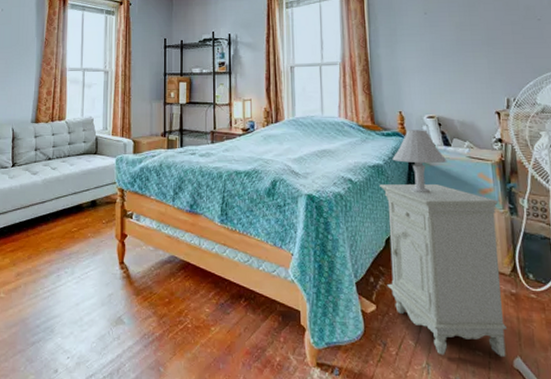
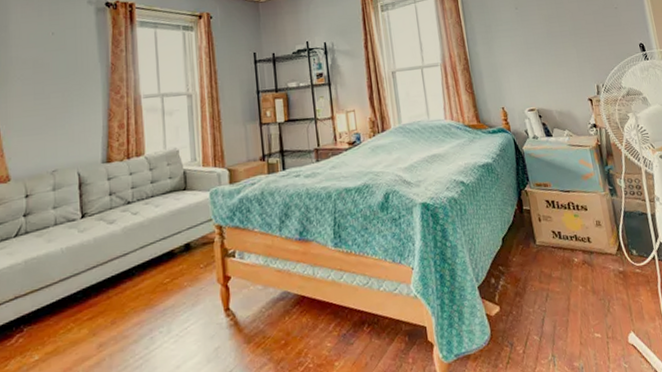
nightstand: present [380,184,506,358] -> none [491,175,621,345]
table lamp: present [392,130,447,194] -> none [500,123,551,187]

